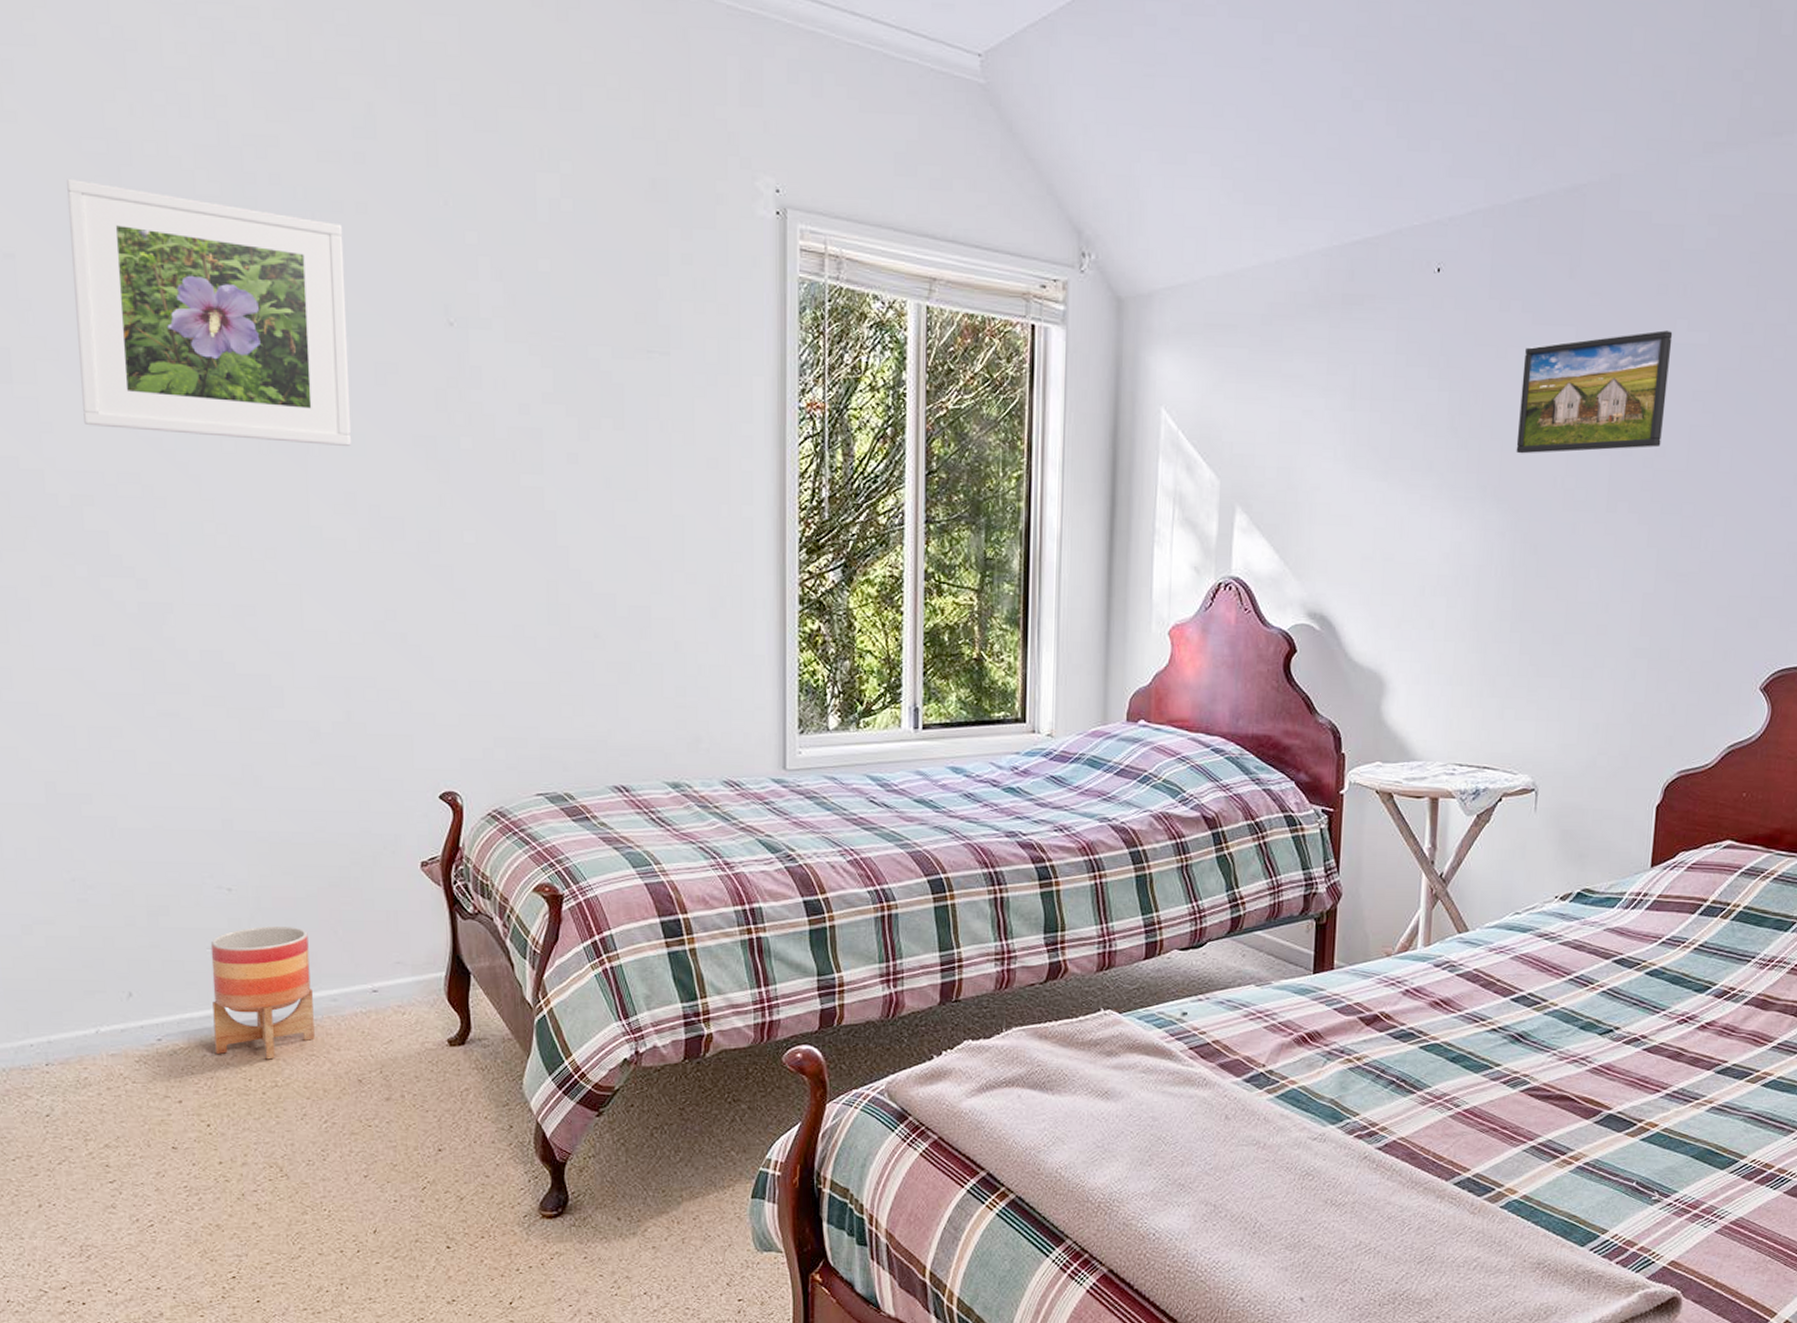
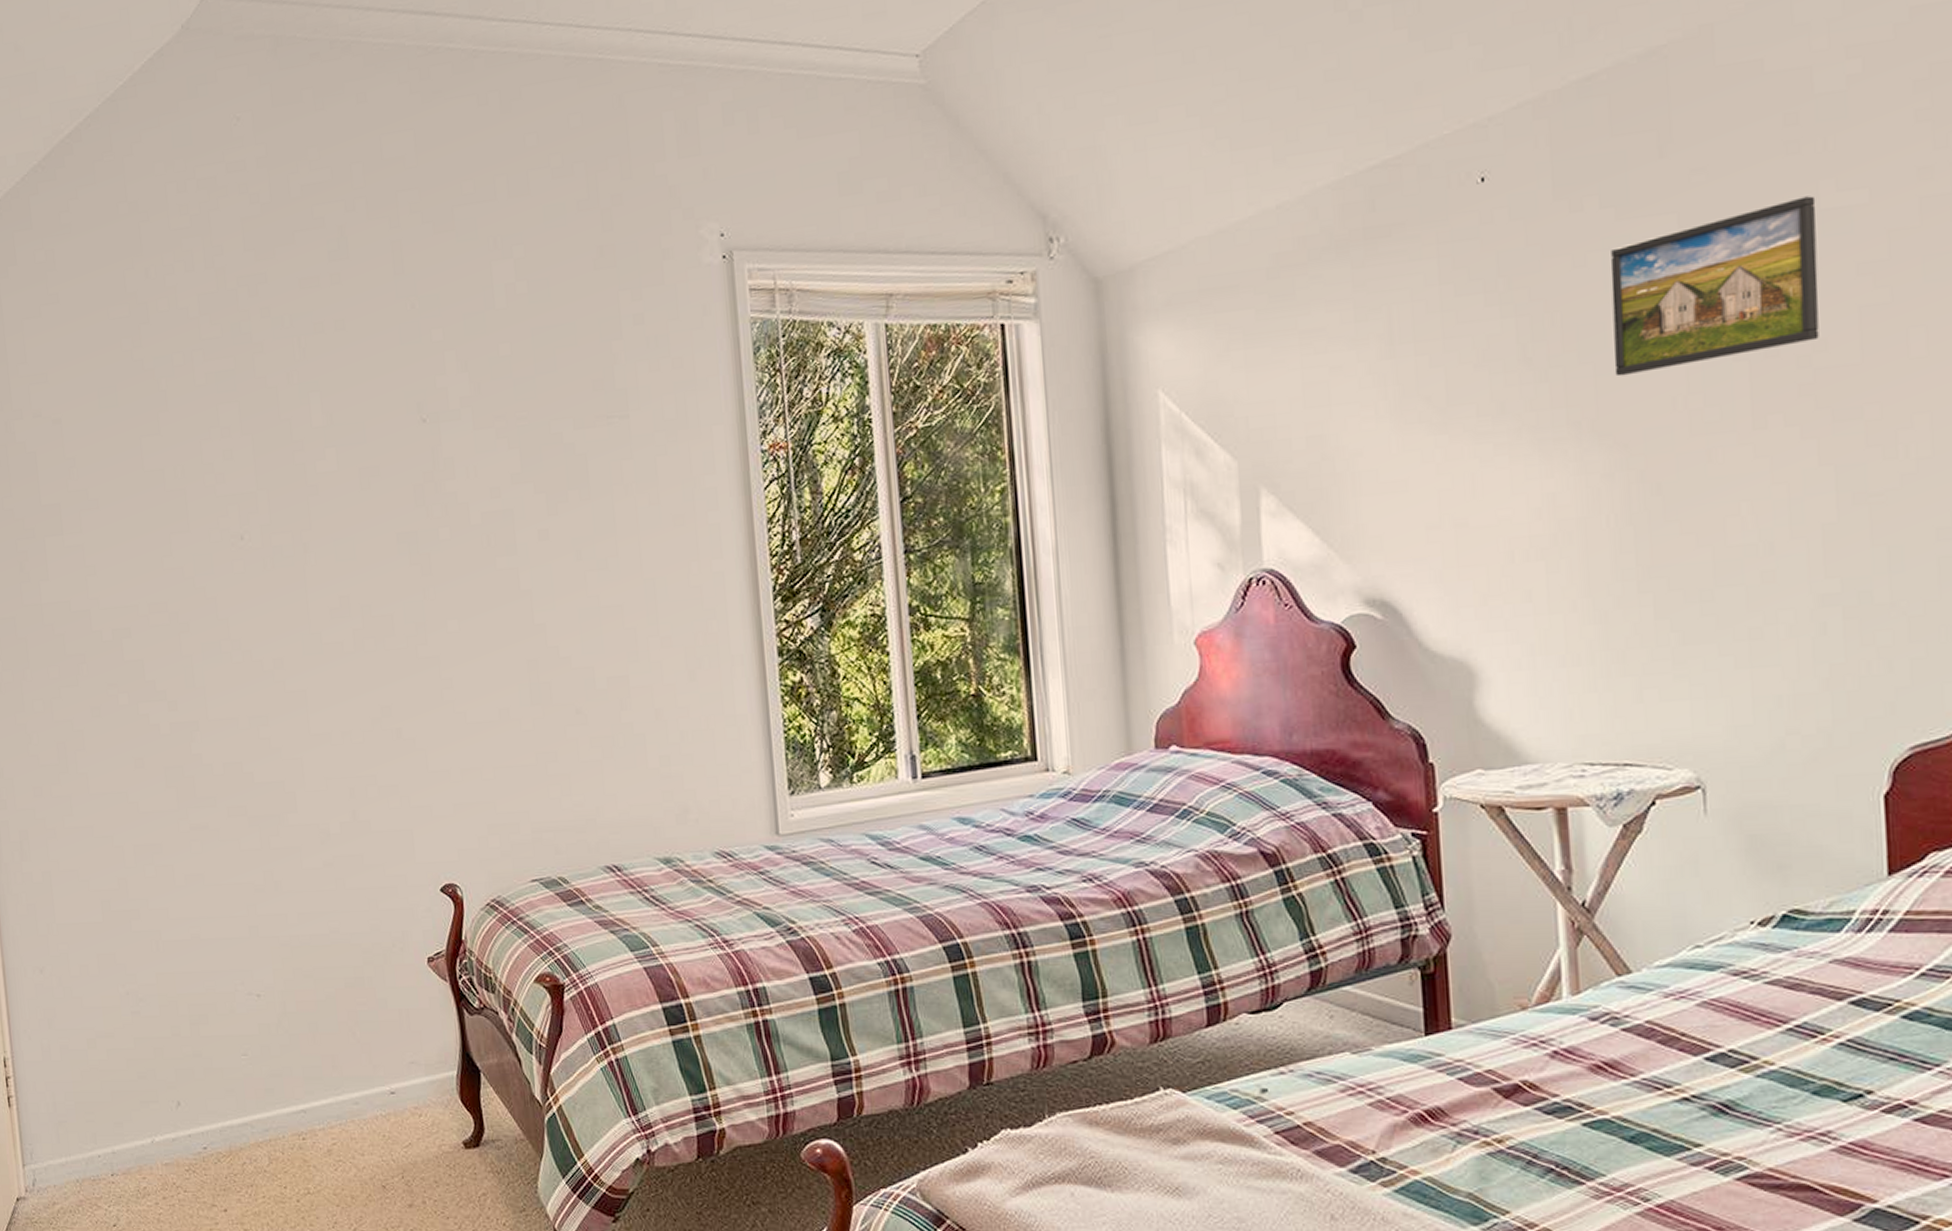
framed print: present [67,178,351,446] -> none [99,343,342,564]
planter: present [210,926,315,1060] -> none [244,1030,341,1166]

